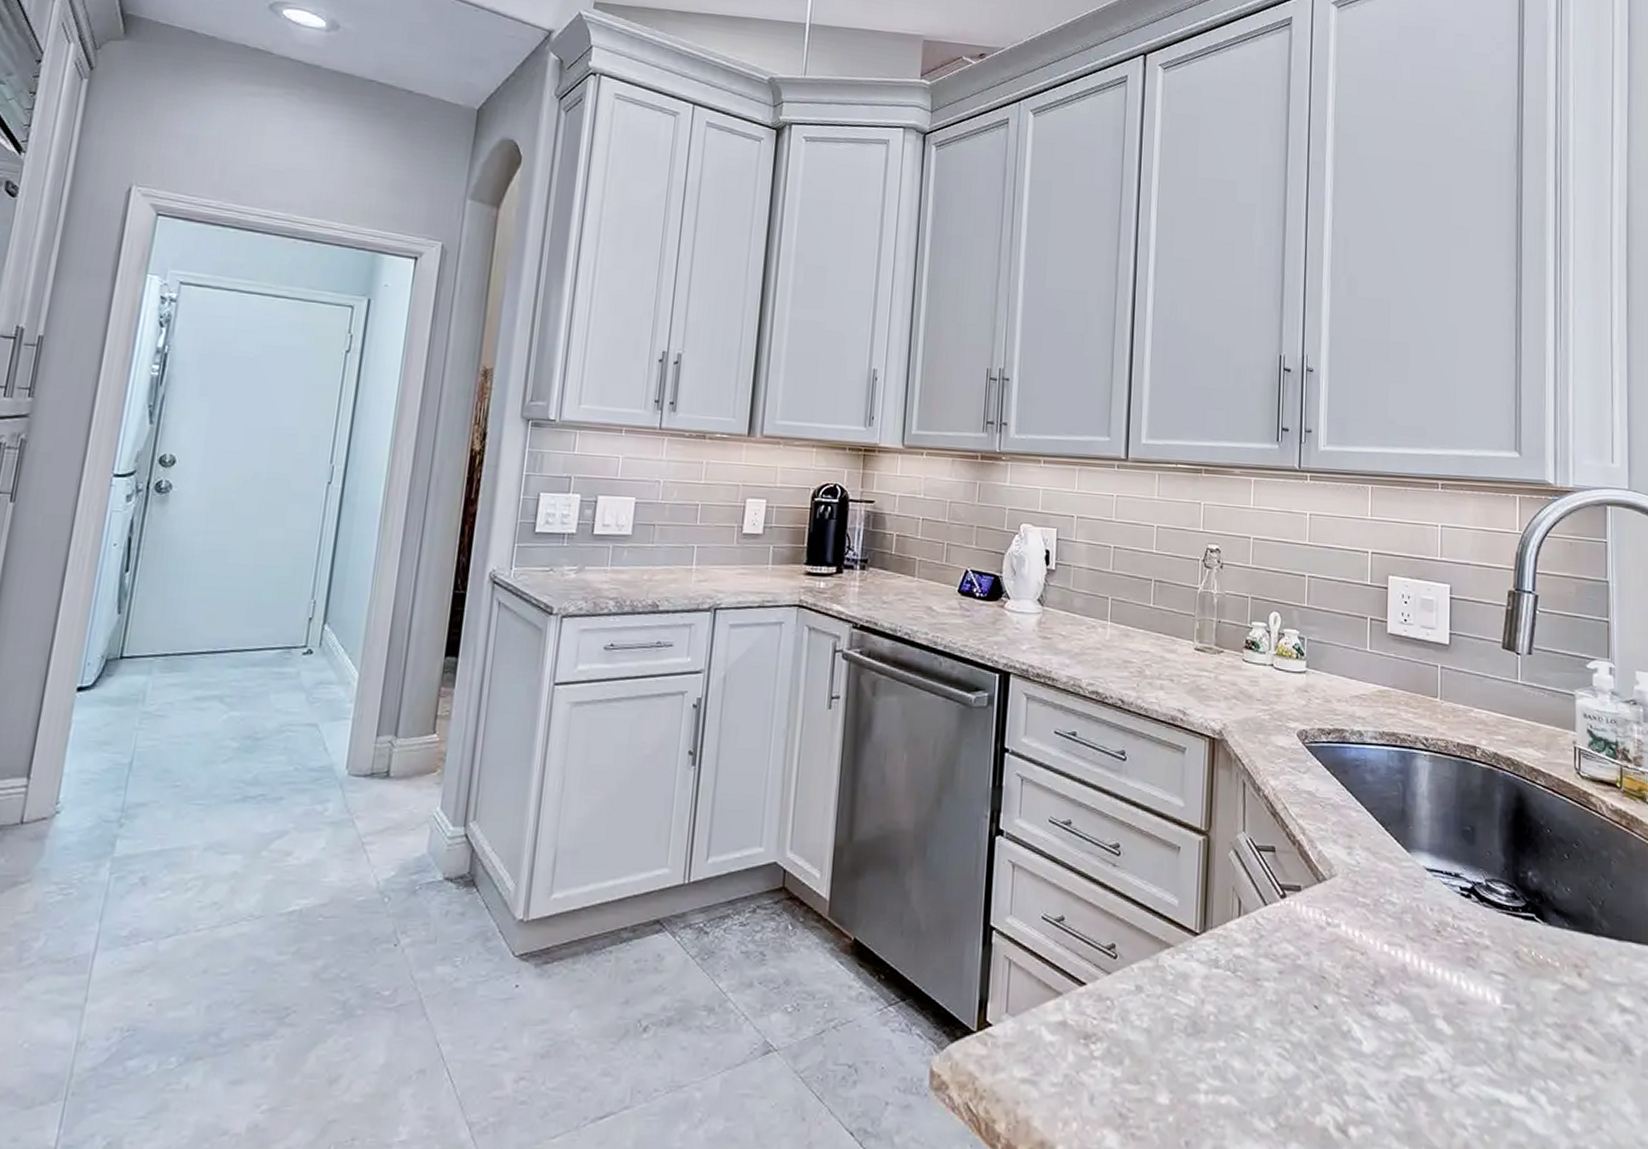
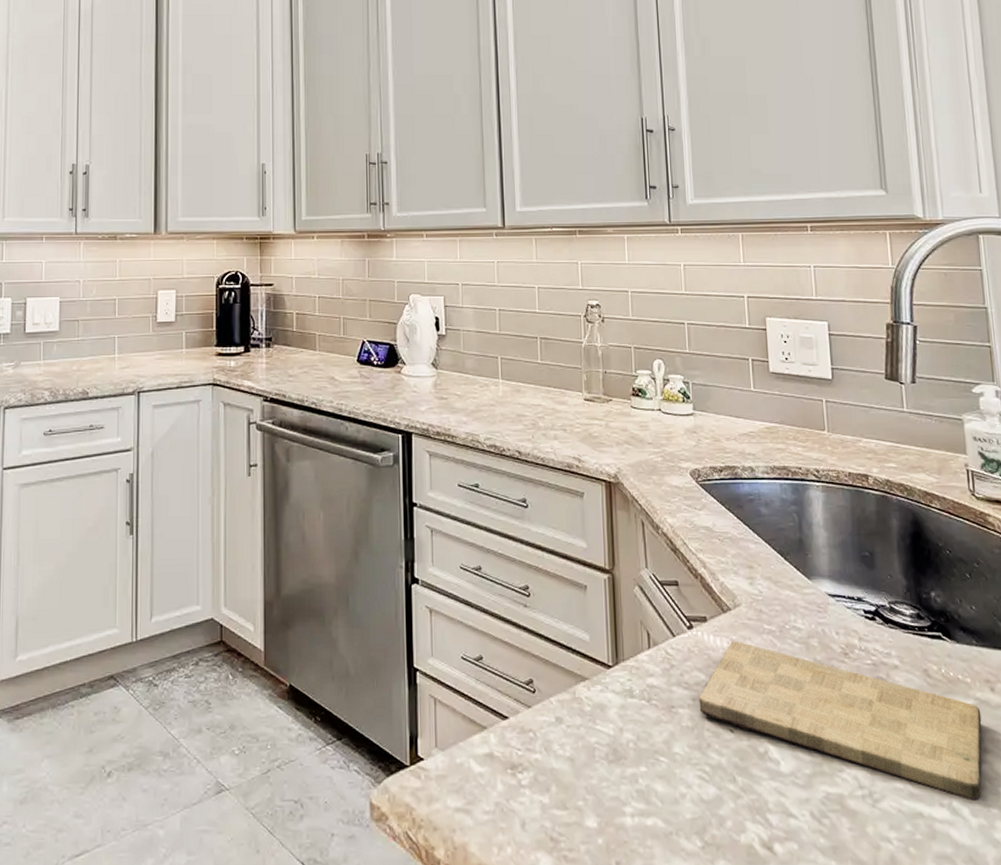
cutting board: none [1285,913,1567,1089] -> present [699,641,982,801]

